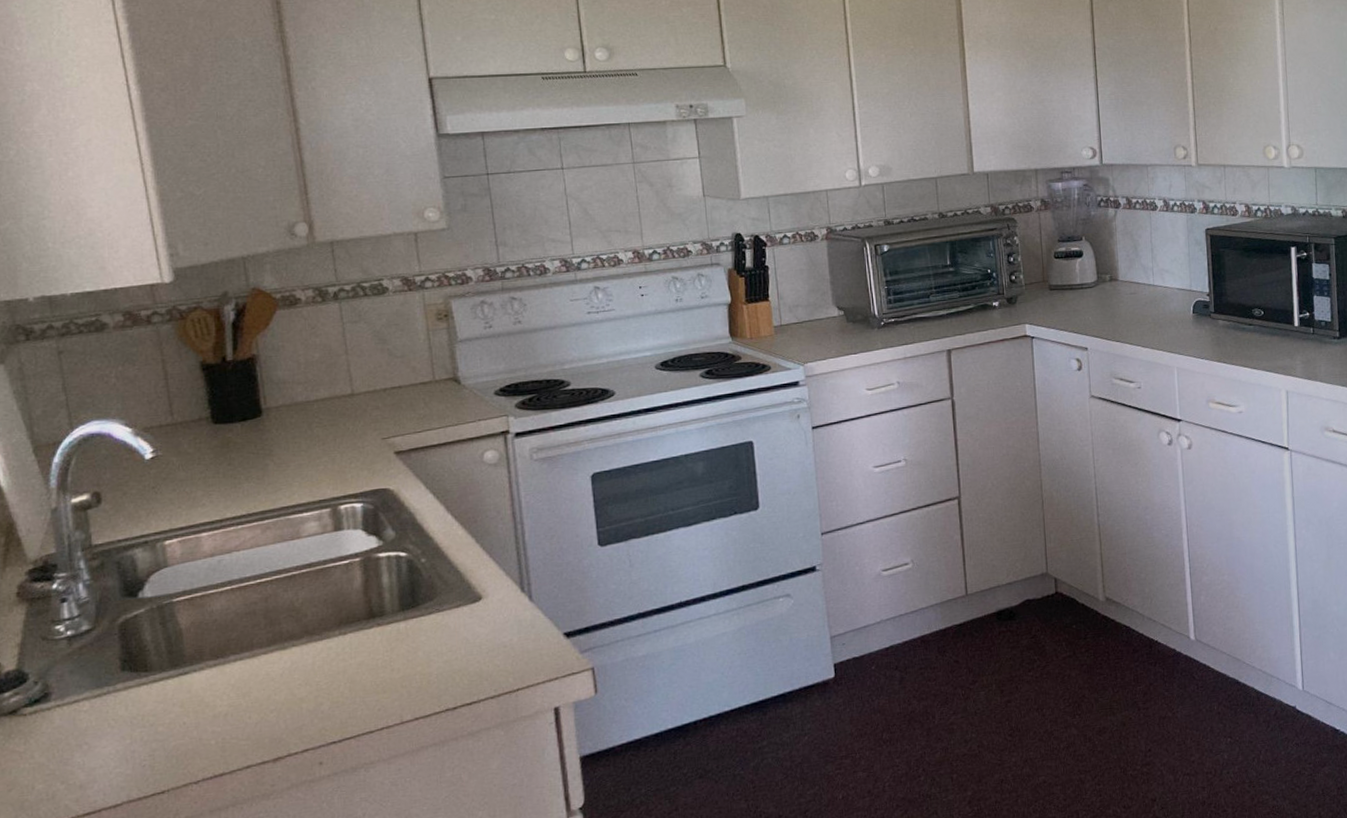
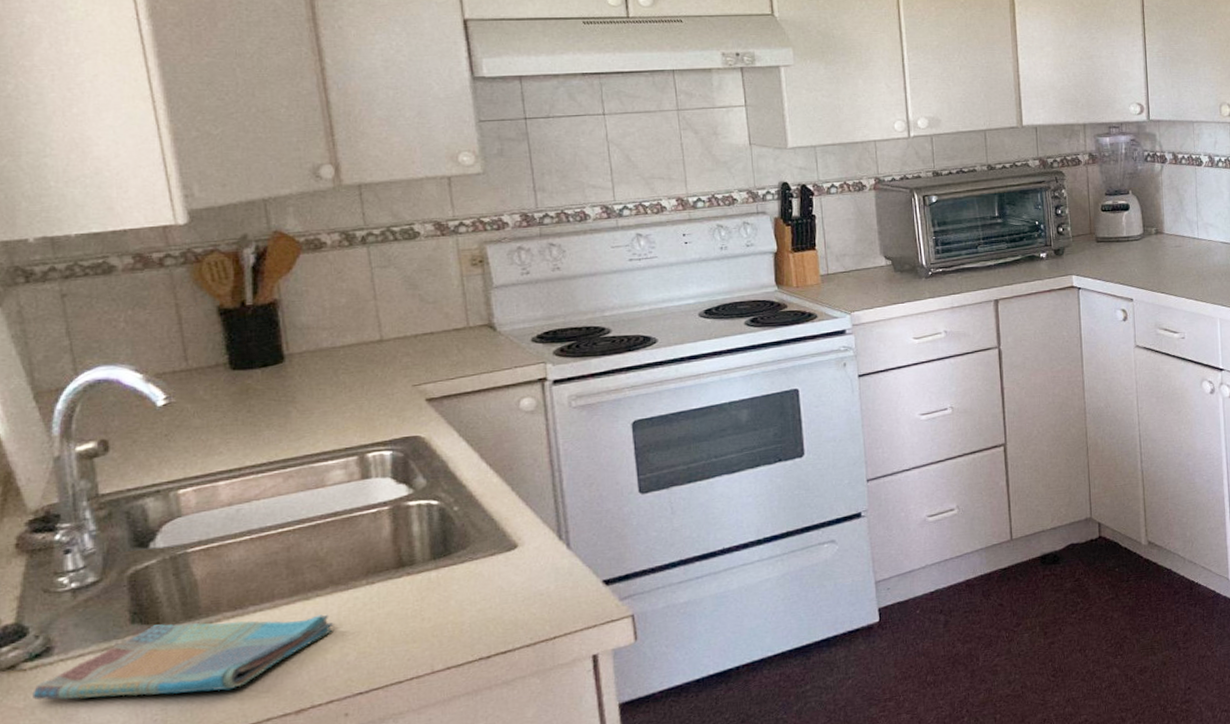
dish towel: none [32,664,309,745] -> present [32,614,334,700]

